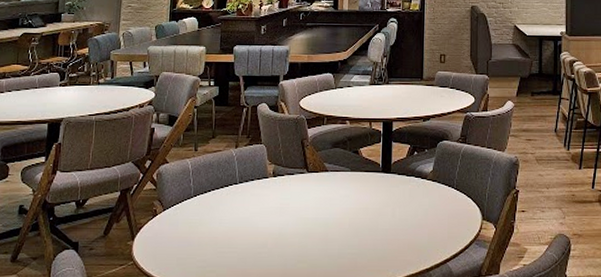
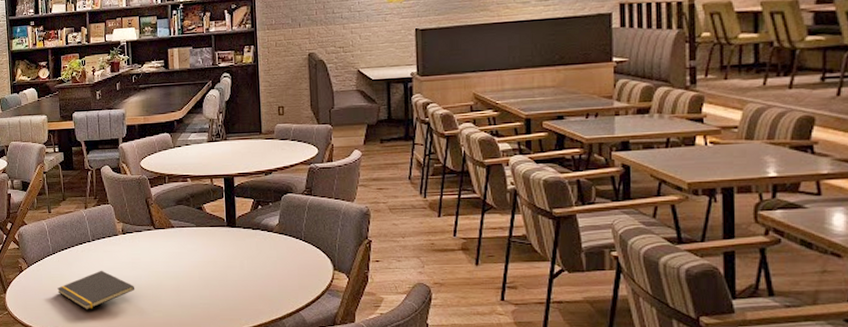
notepad: none [194,215,281,260] -> present [57,270,135,310]

